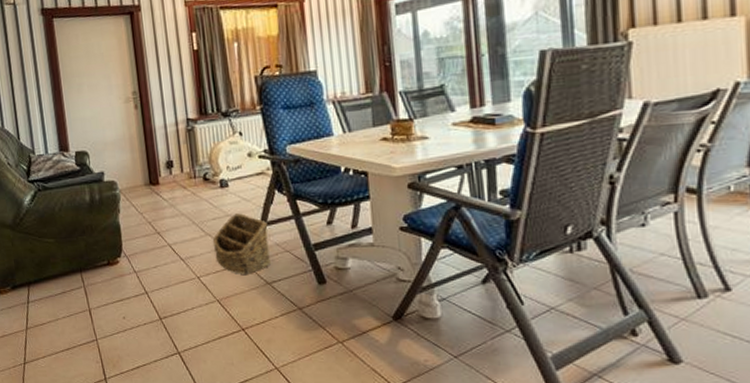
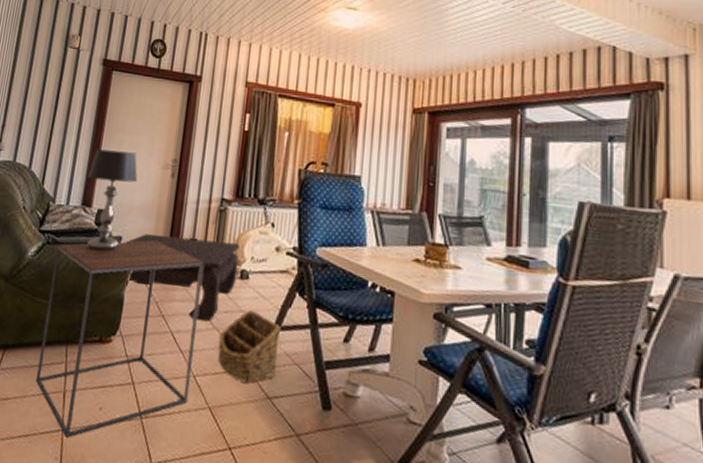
side table: none [48,170,197,345] -> present [35,240,204,438]
table lamp: none [57,93,105,188] -> present [87,149,138,251]
coffee table: none [89,157,218,231] -> present [96,234,240,322]

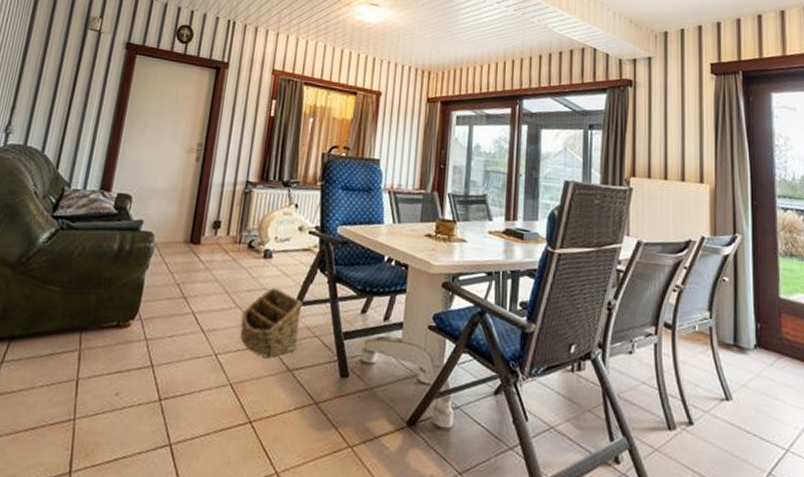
side table: present [35,240,204,438] -> none [45,224,227,426]
table lamp: present [87,149,138,251] -> none [105,133,161,236]
coffee table: present [96,234,240,322] -> none [114,217,264,301]

